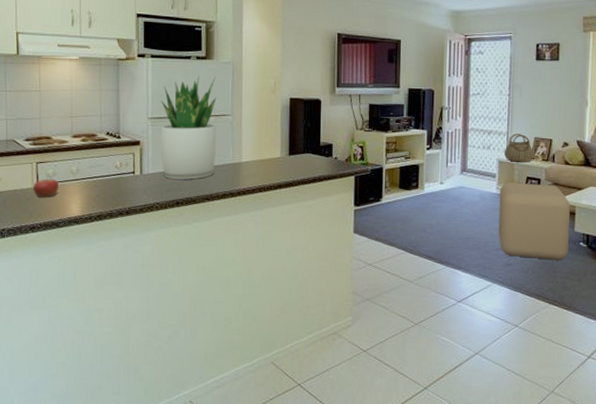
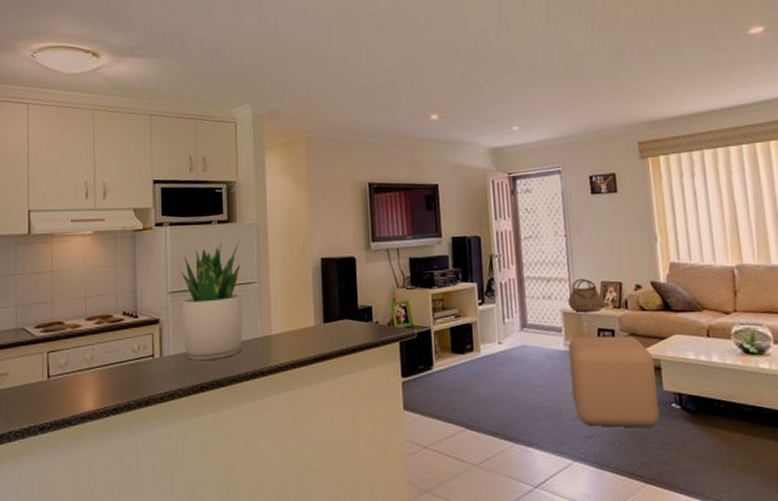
fruit: present [33,176,60,198] -> none [43,366,72,392]

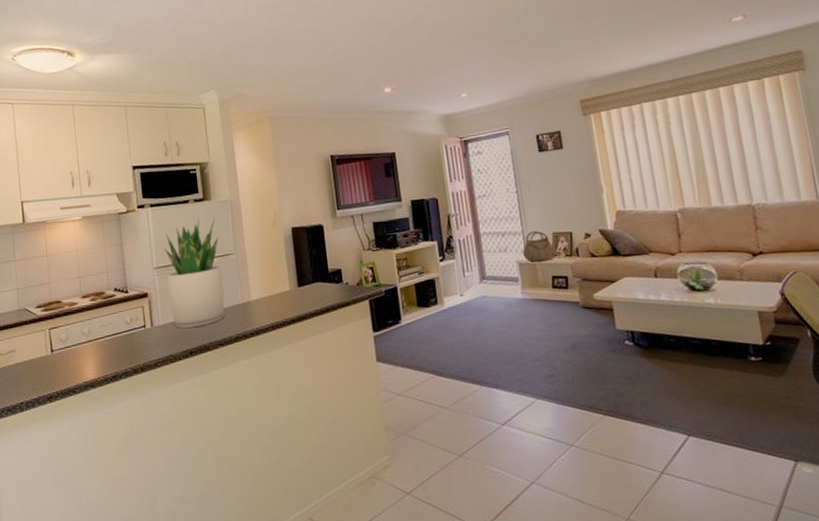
cube: present [568,336,659,428] -> none [525,281,614,366]

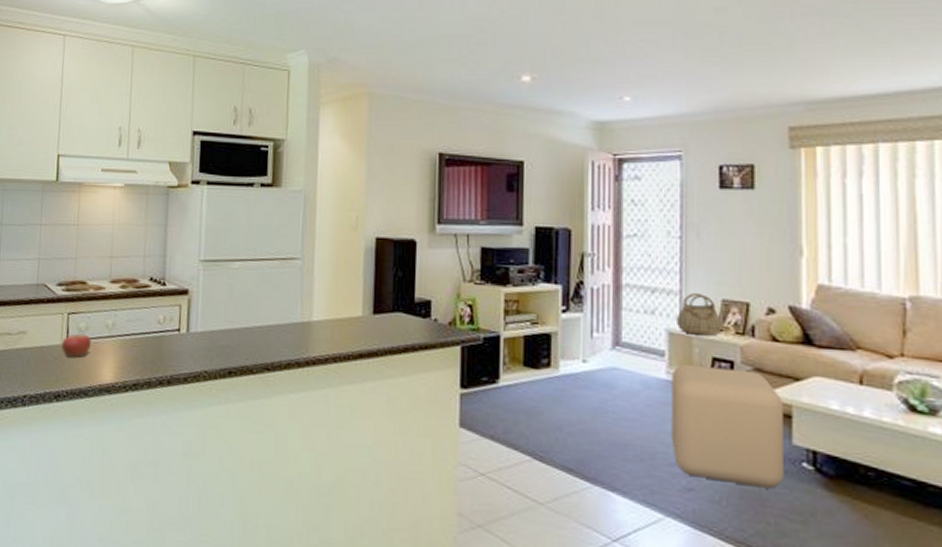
fruit: none [47,341,73,365] -> present [62,331,92,359]
planter: present [163,217,225,329] -> none [213,207,283,343]
cube: none [525,281,614,366] -> present [671,363,783,489]

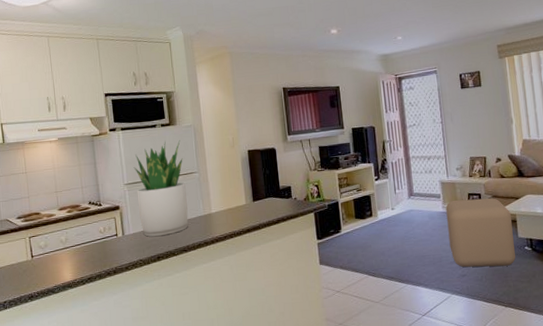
fruit: present [62,331,92,359] -> none [28,248,52,269]
planter: none [213,207,283,343] -> present [133,140,188,237]
basket: present [675,292,723,336] -> none [444,155,472,182]

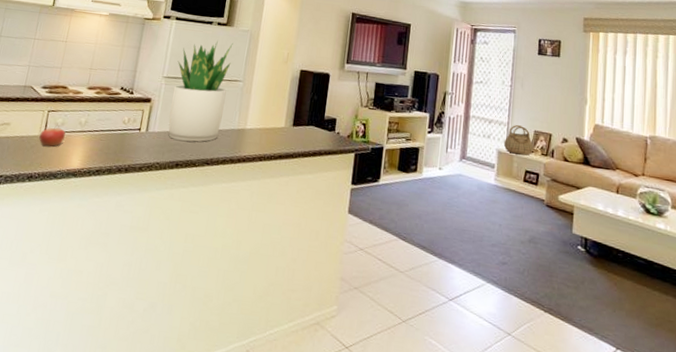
fruit: none [28,248,52,269] -> present [39,125,66,148]
basket: none [444,155,472,182] -> present [503,124,534,156]
cube: present [445,198,516,268] -> none [494,174,568,264]

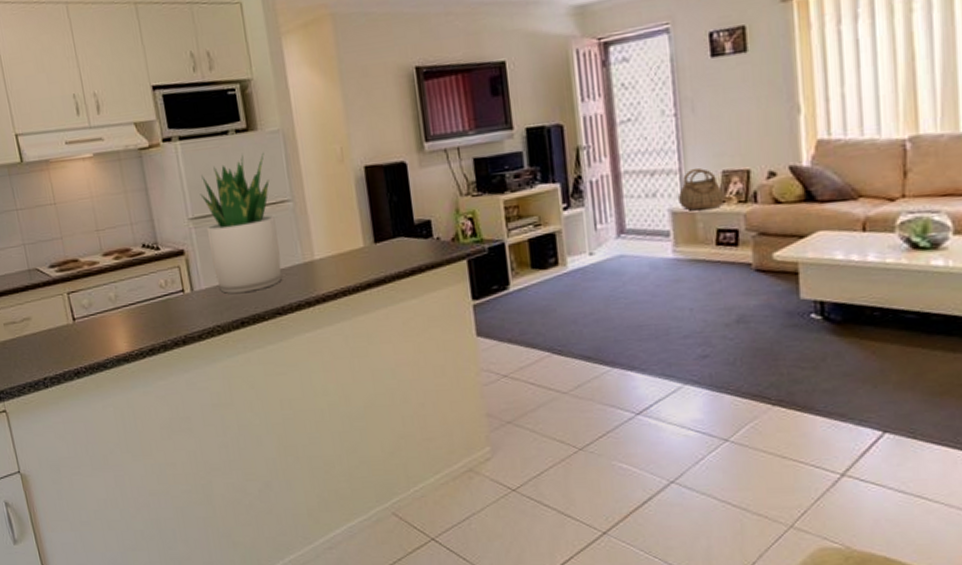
fruit: present [39,125,66,148] -> none [68,308,99,336]

